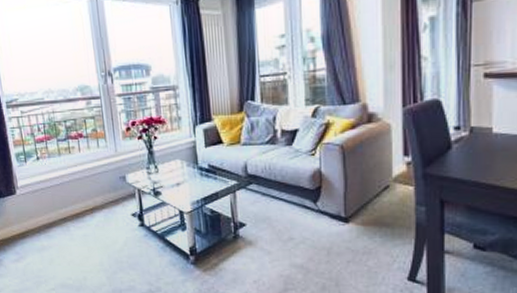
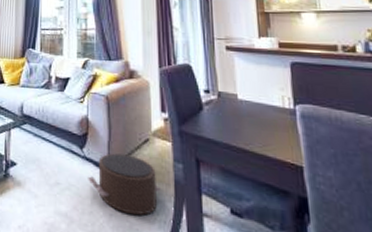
pouf: none [323,203,401,260] -> present [88,153,161,216]

